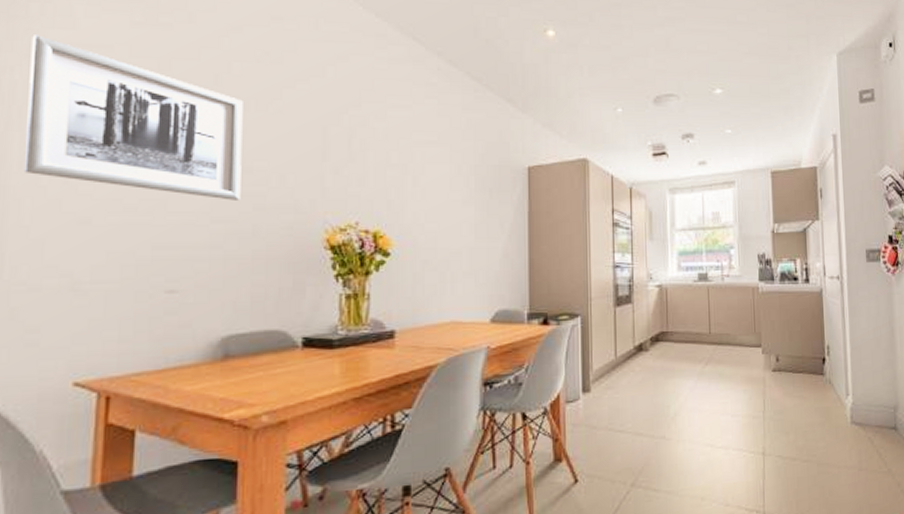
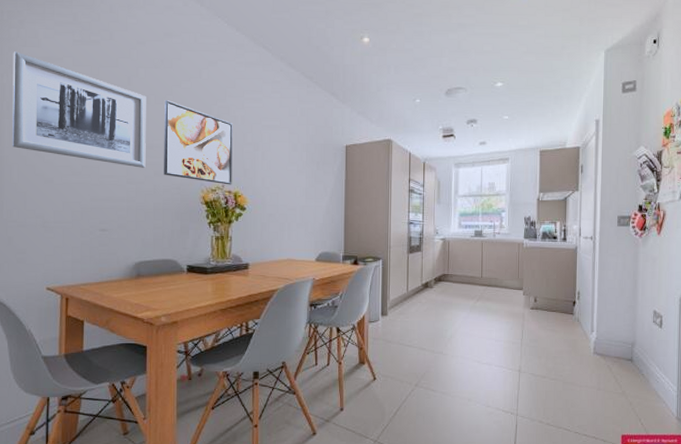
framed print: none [268,106,371,222] -> present [164,100,233,185]

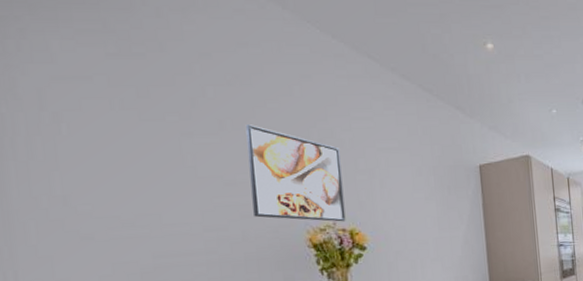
wall art: present [13,51,146,168] -> none [12,70,228,211]

